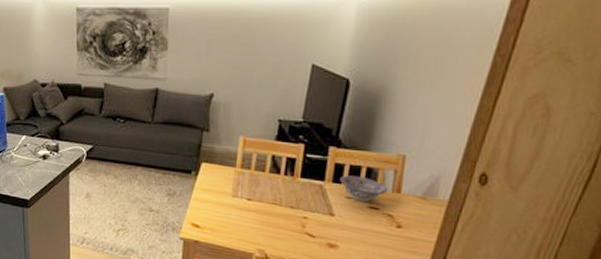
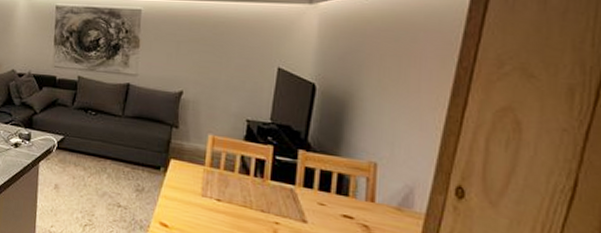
bowl: present [340,175,389,202] -> none [311,180,362,210]

